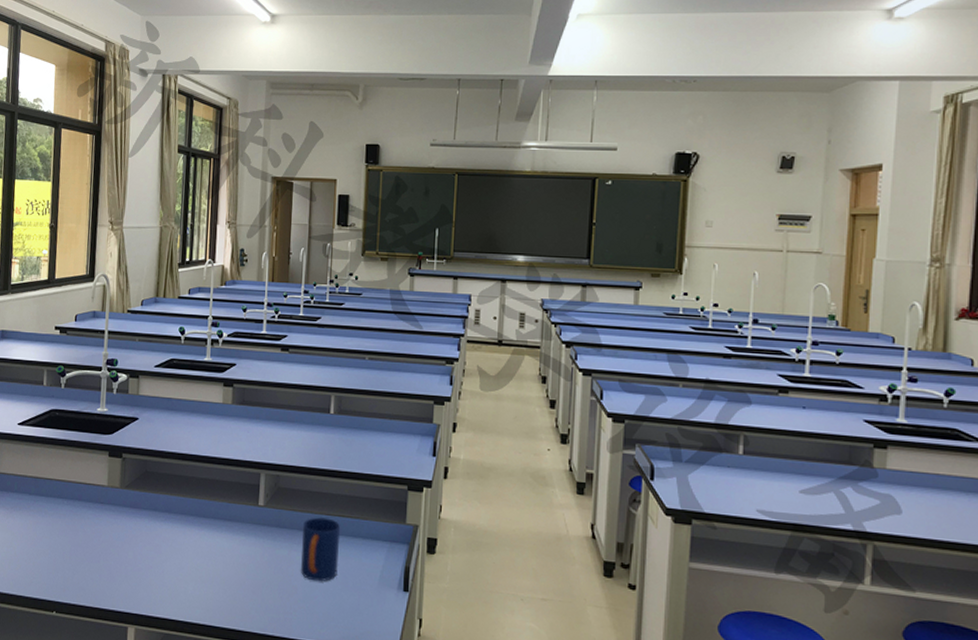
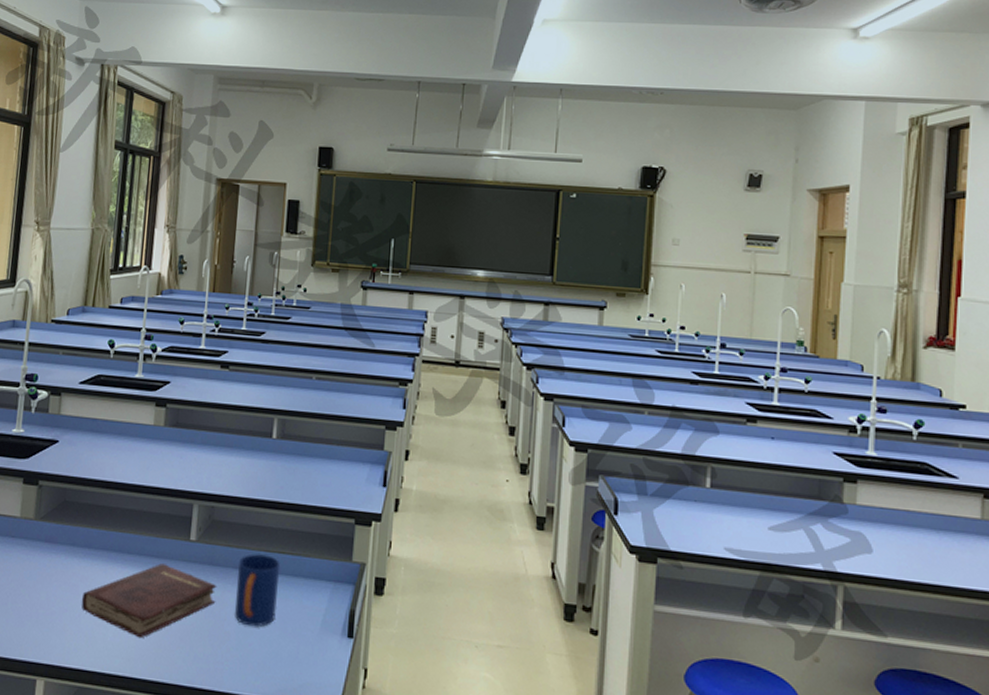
hardback book: none [164,526,284,592] -> present [81,563,217,639]

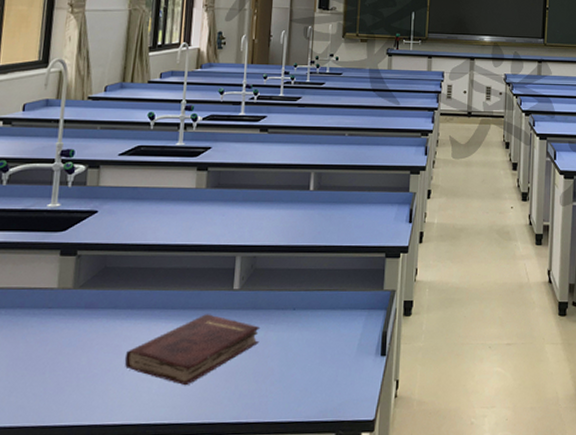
mug: present [235,553,281,627] -> none [278,293,320,359]

